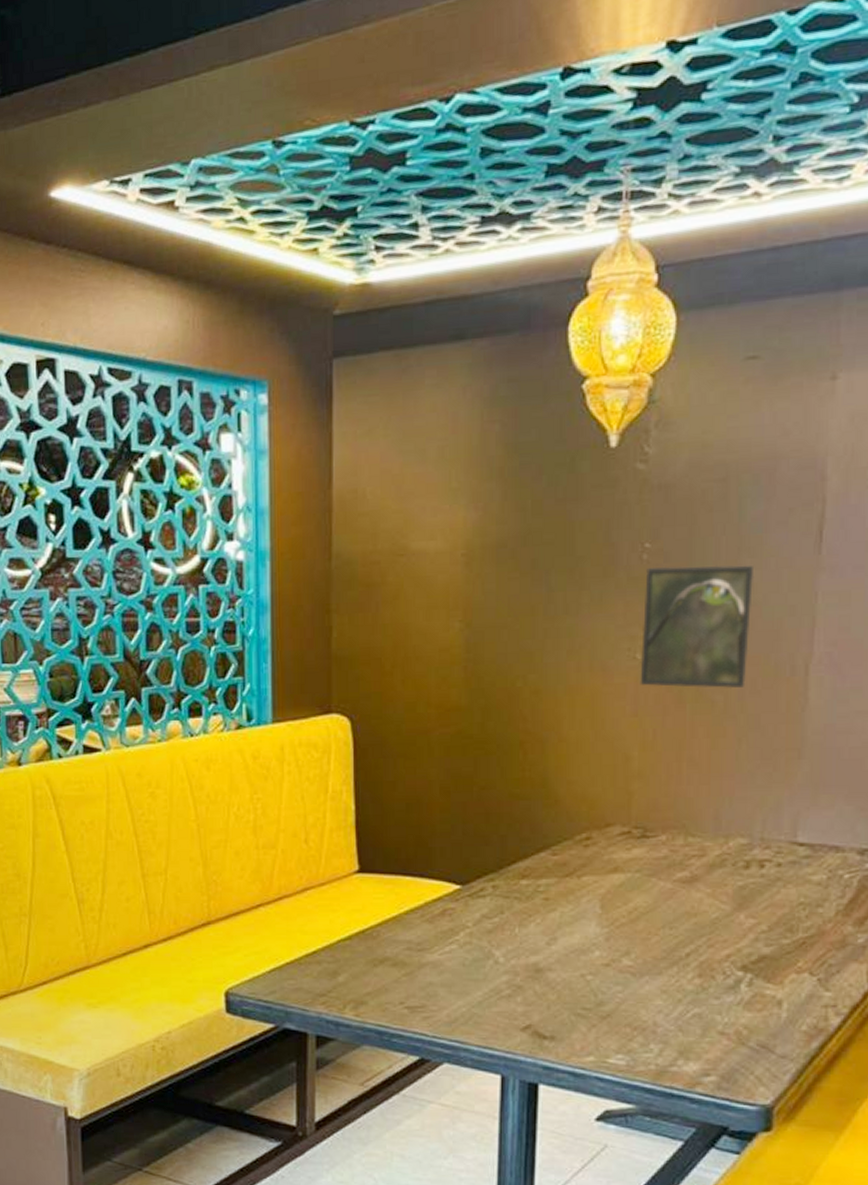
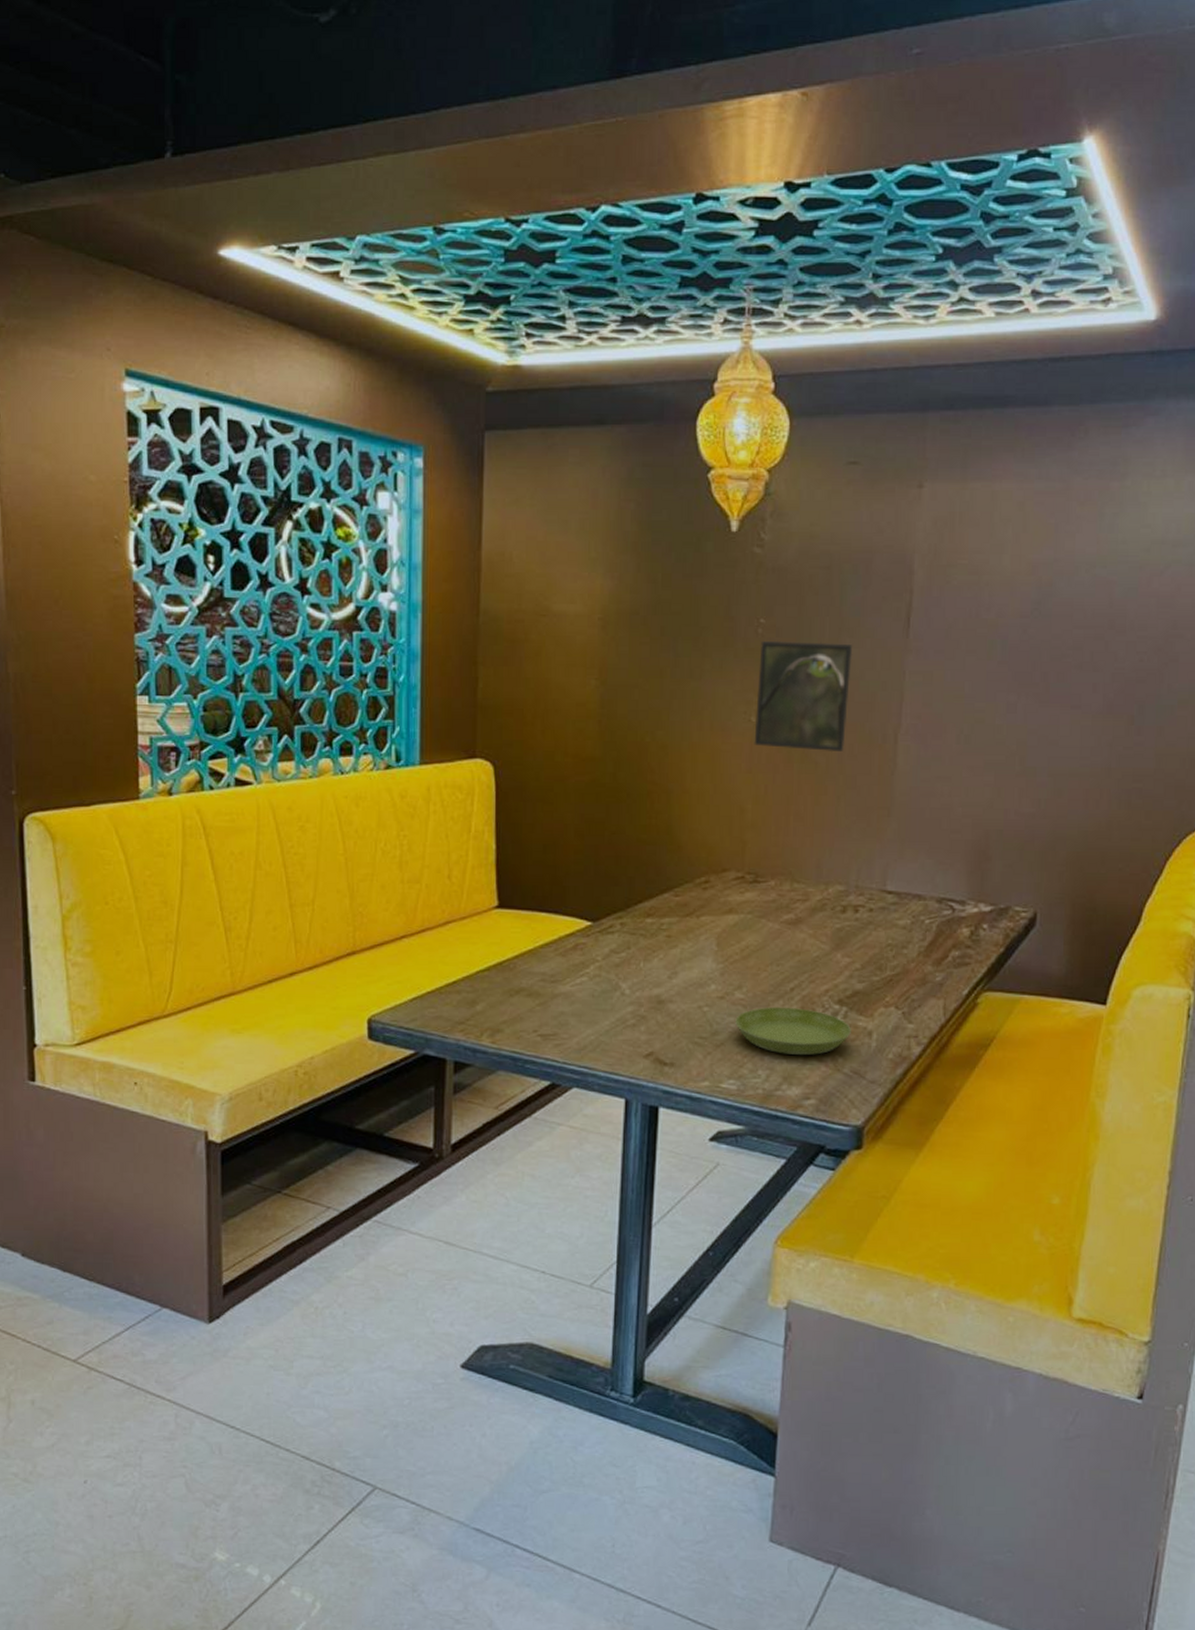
saucer: none [623,974,757,1028] -> present [735,1006,851,1056]

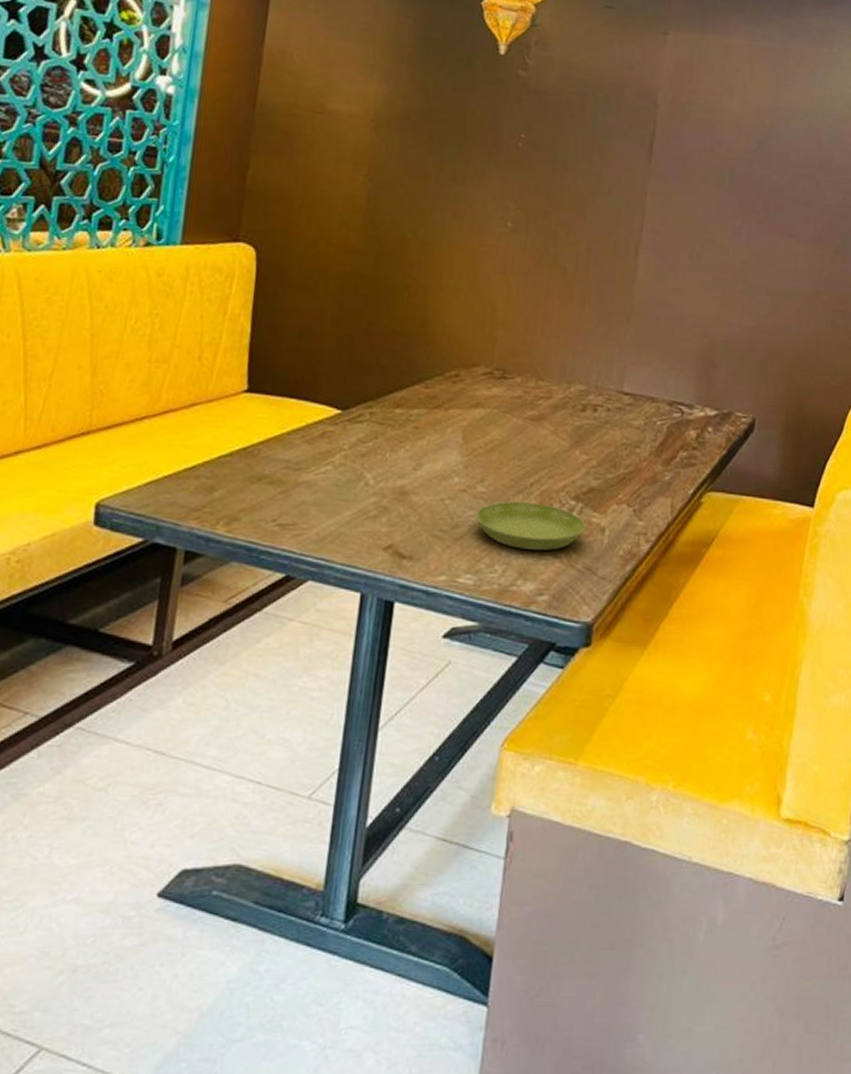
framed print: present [754,640,853,752] -> none [509,154,602,260]

